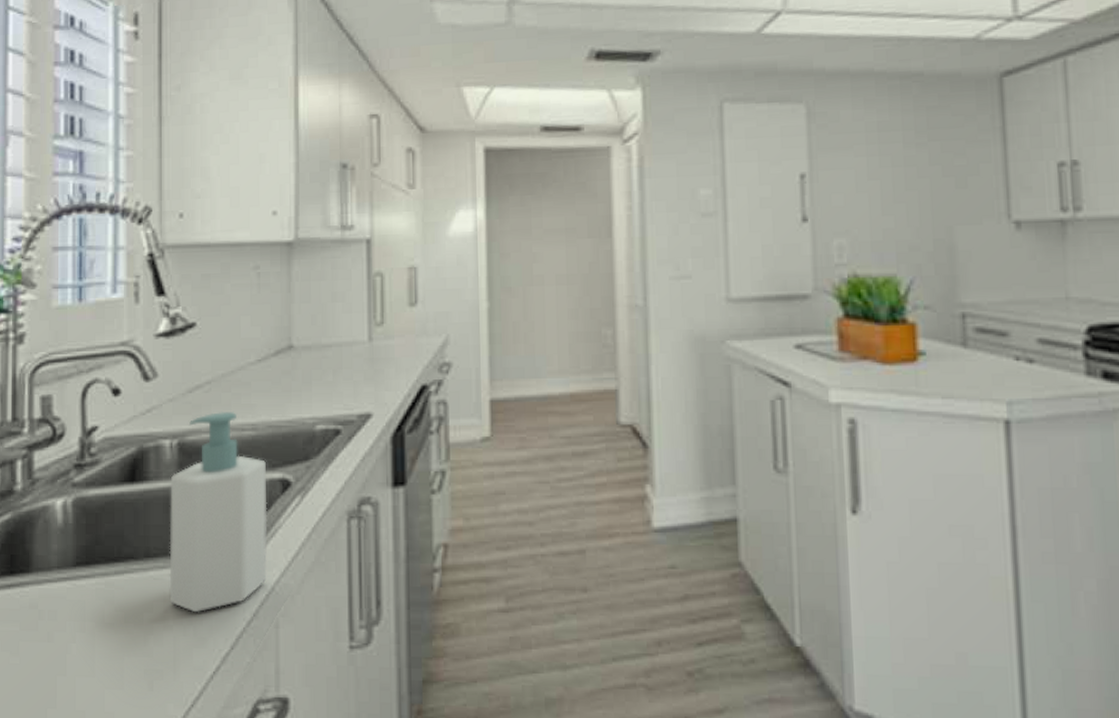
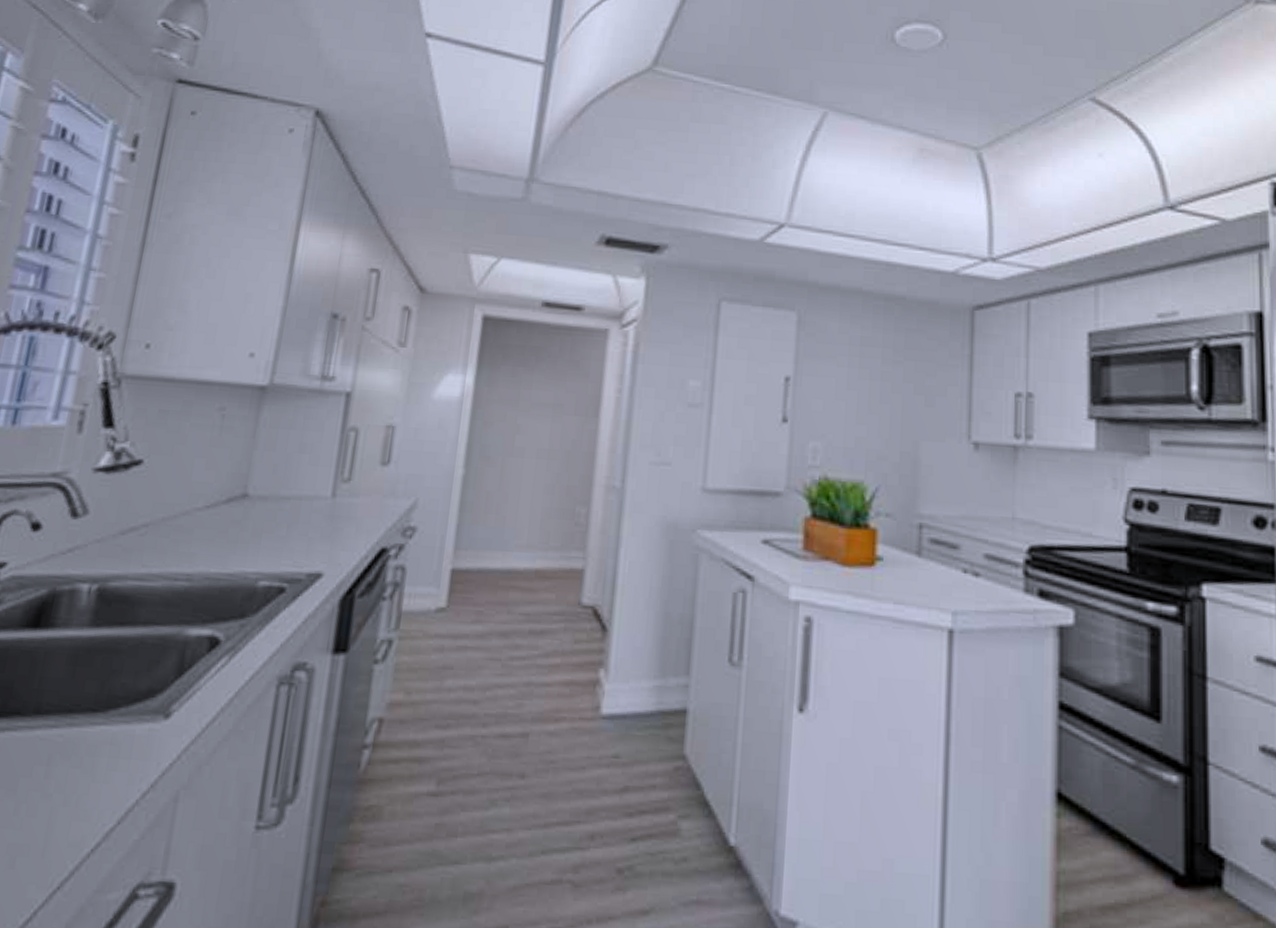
soap bottle: present [169,412,268,613] -> none [55,558,196,781]

